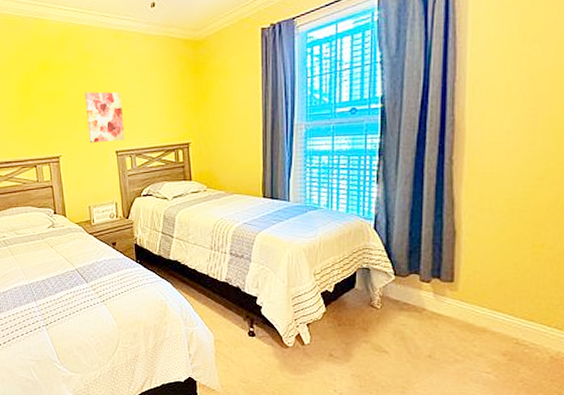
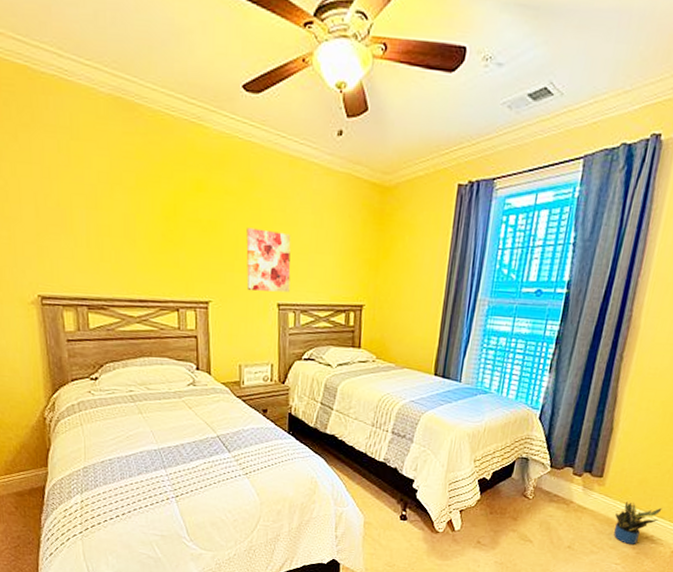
potted plant: none [476,305,530,352] -> present [614,501,662,545]

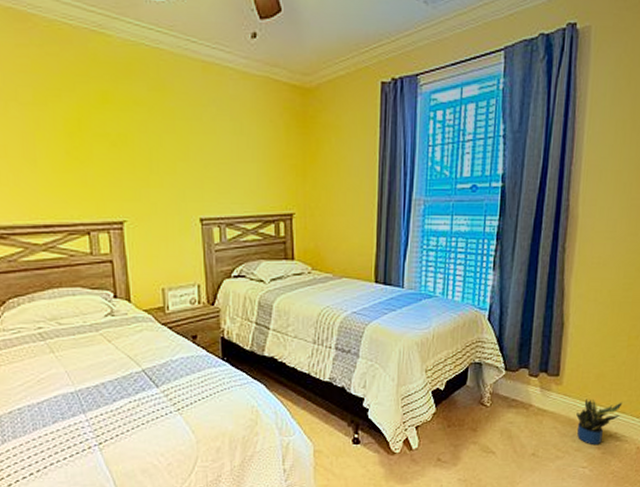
wall art: present [246,228,291,293] -> none [160,139,213,207]

